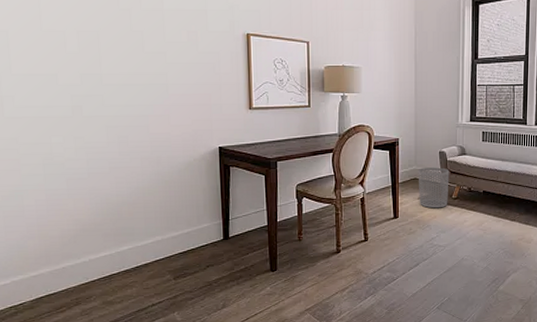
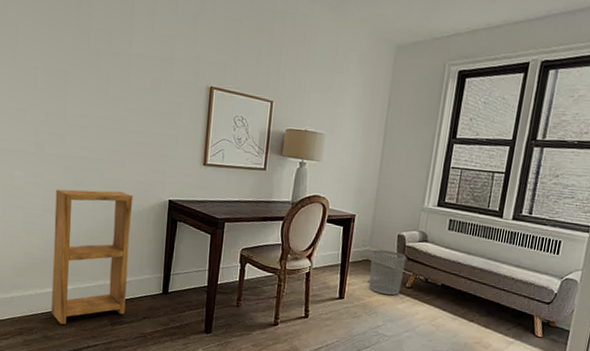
shelving unit: none [99,145,187,287] -> present [51,189,133,325]

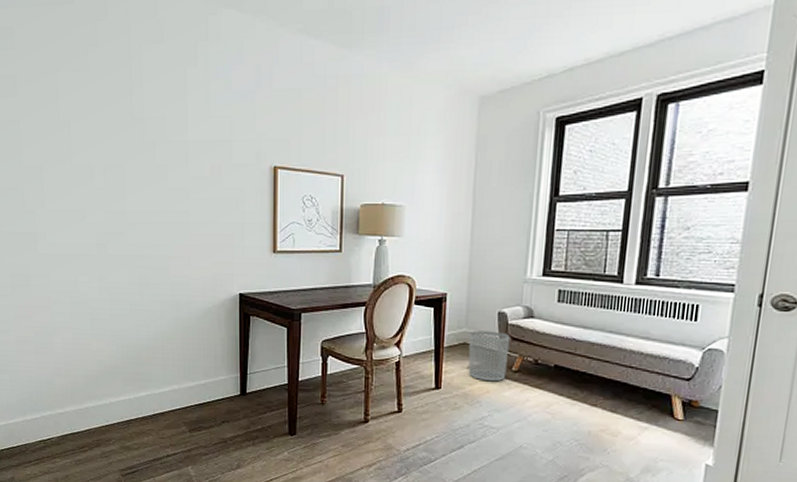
shelving unit: present [51,189,133,325] -> none [122,289,203,433]

